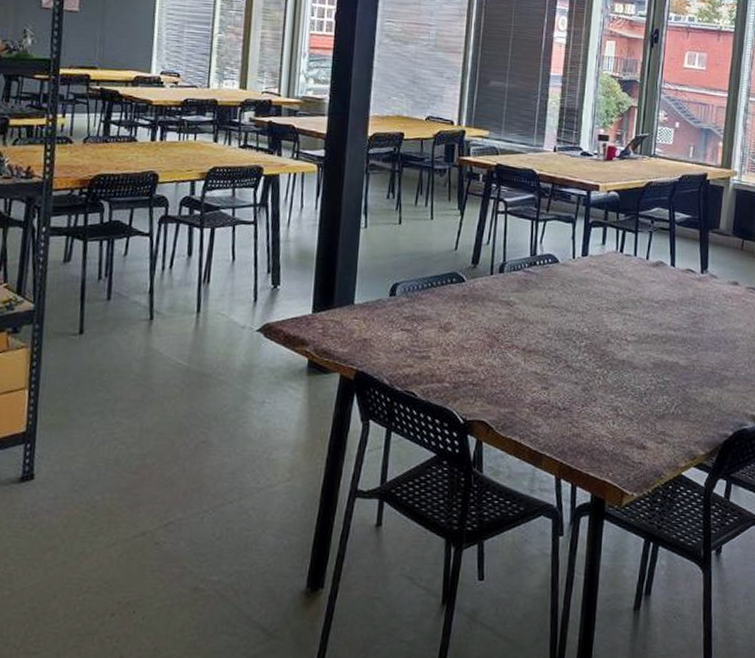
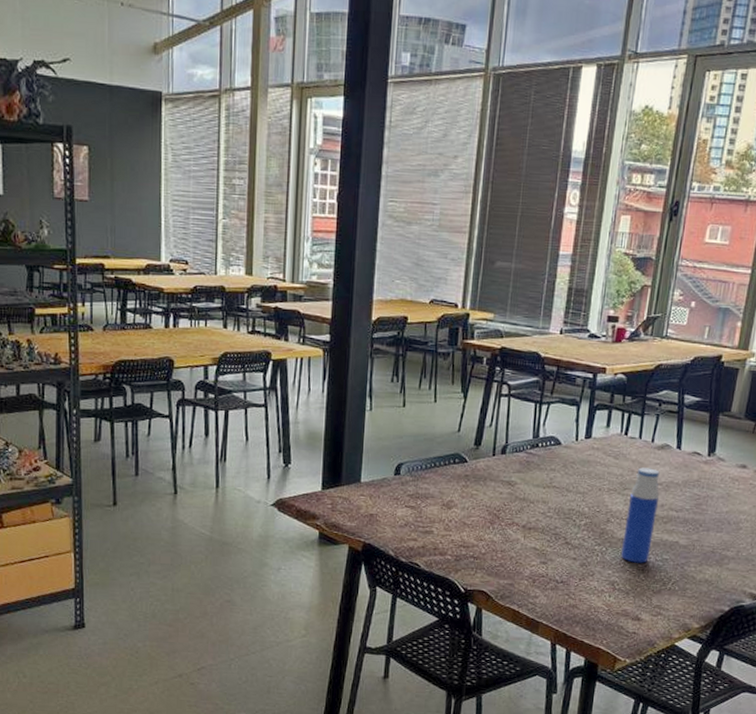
water bottle: none [623,285,657,386] -> present [621,467,660,563]

